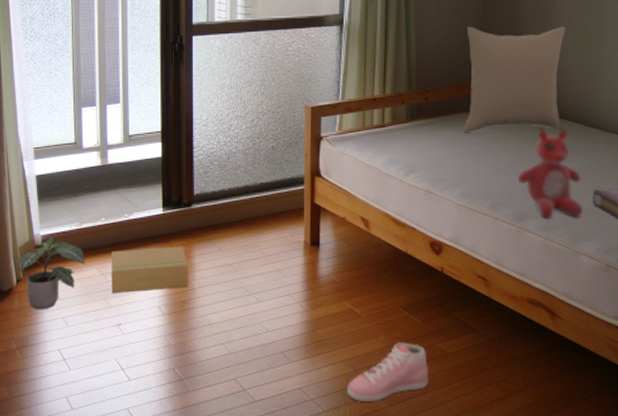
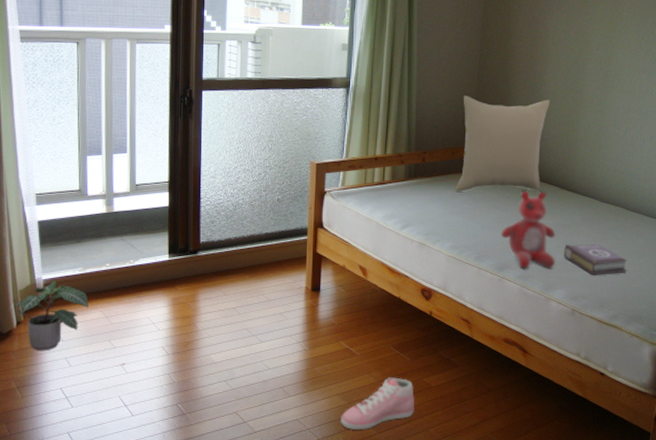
box: present [111,246,188,293] -> none [115,291,193,334]

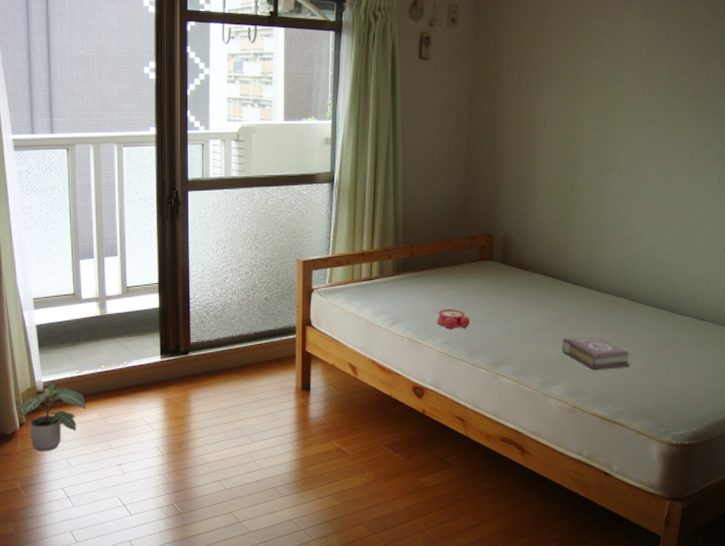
sneaker: present [340,377,416,431] -> none [334,477,410,531]
alarm clock: none [445,214,478,234] -> present [436,309,471,329]
pillow: present [455,96,550,192] -> none [445,186,543,286]
stuffed bear: present [501,191,556,269] -> none [494,283,553,364]

